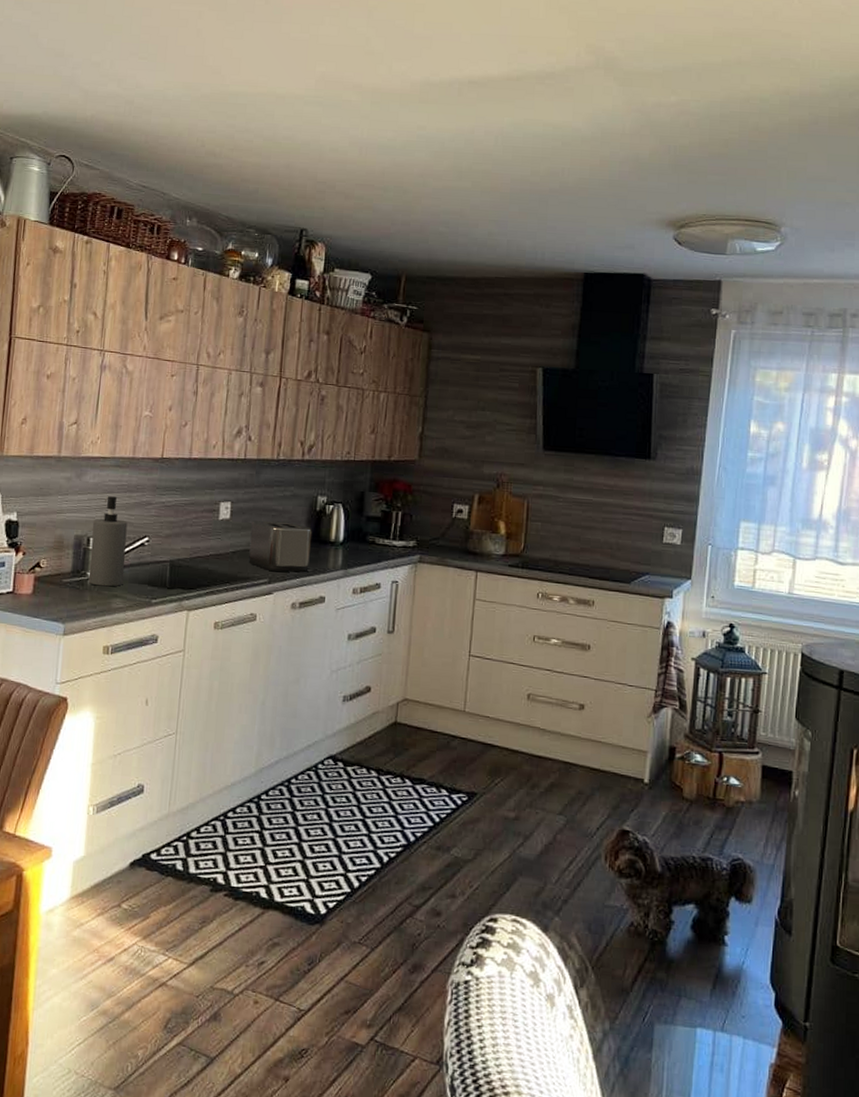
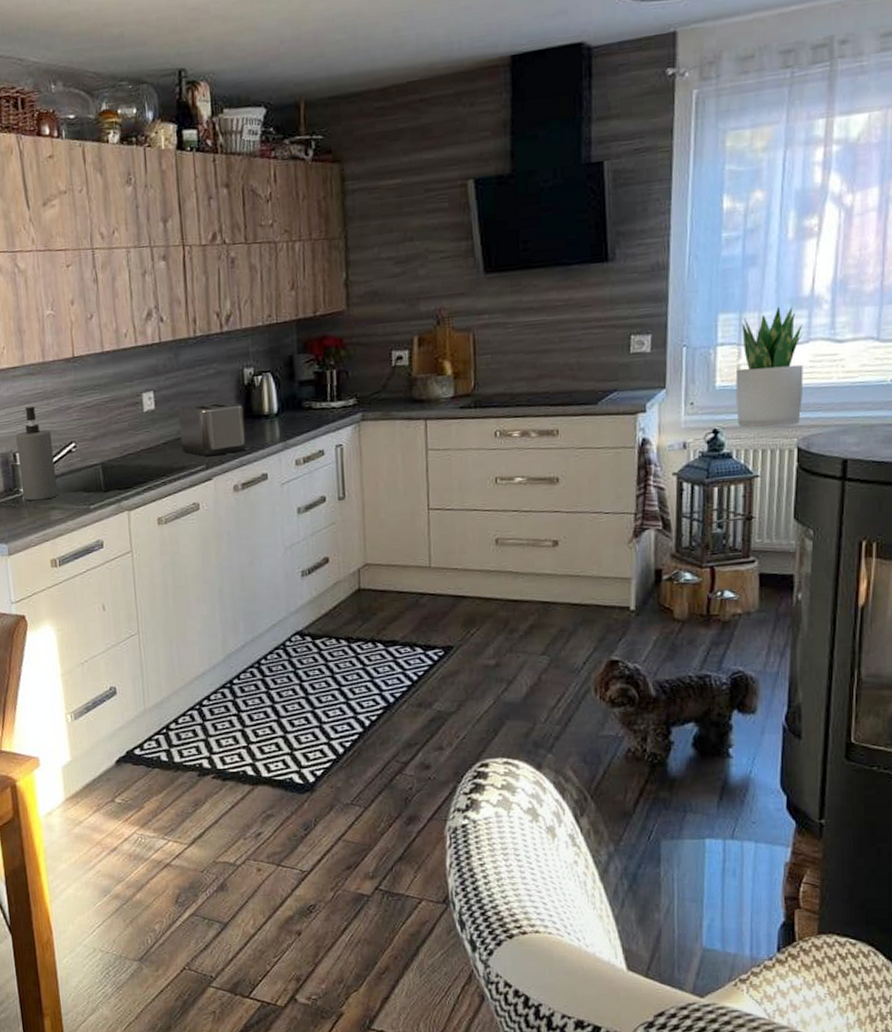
planter: none [751,524,811,632] -> present [735,306,804,428]

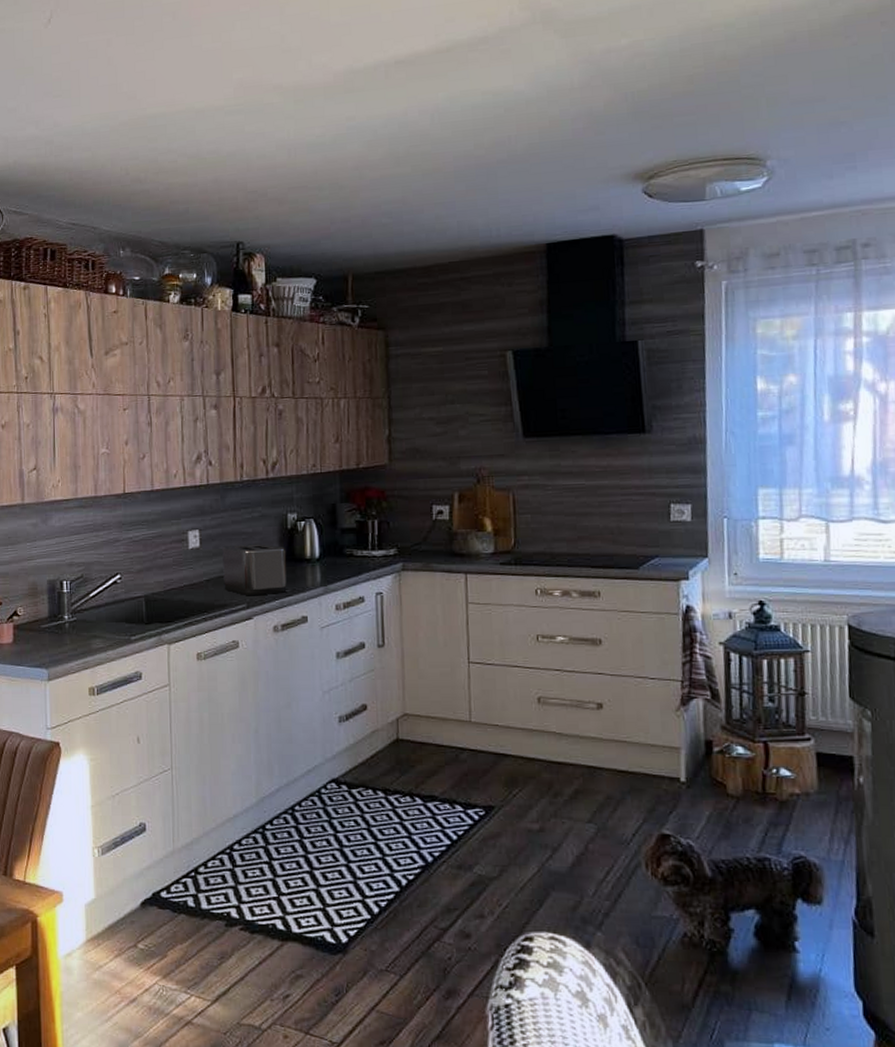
soap dispenser: present [15,405,58,501] -> none [63,536,101,628]
planter: present [735,306,804,428] -> none [779,484,850,602]

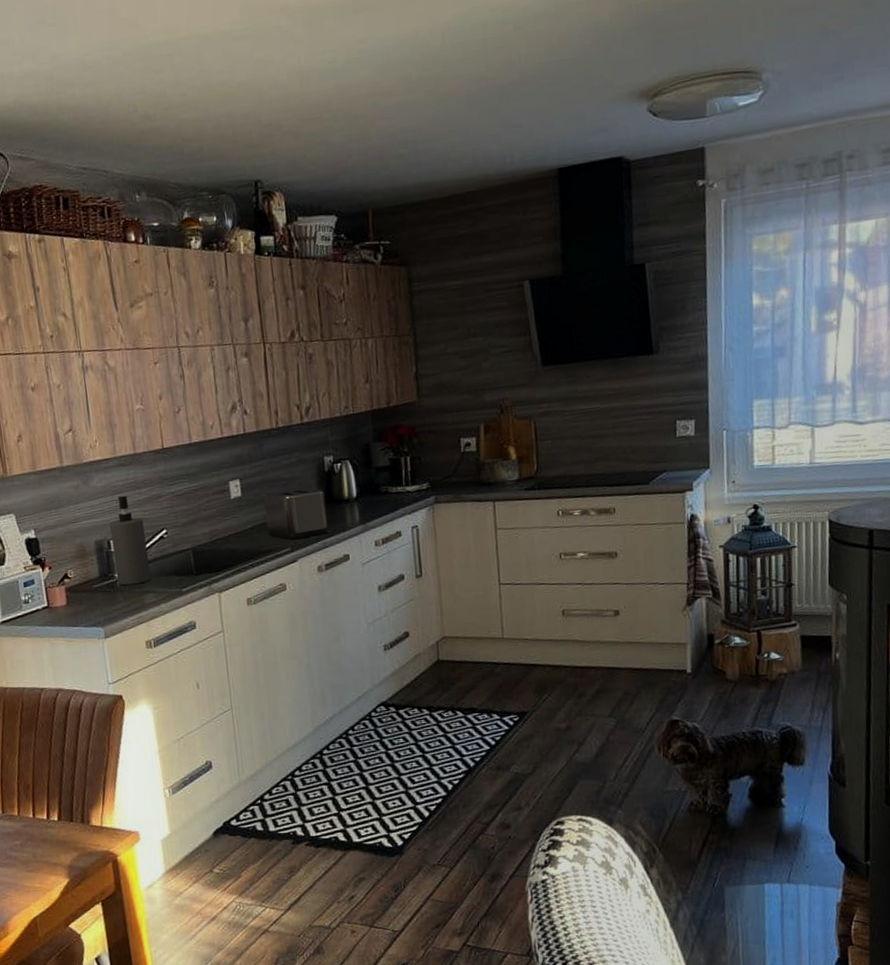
soap dispenser: none [63,536,101,628] -> present [109,495,152,586]

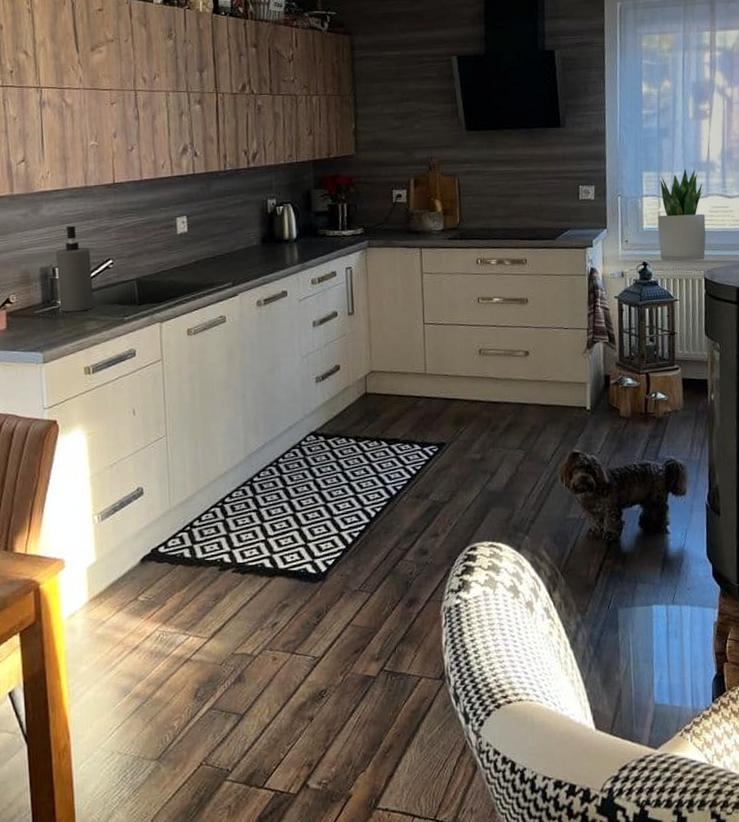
toaster: present [263,487,328,540] -> none [209,227,268,275]
planter: none [771,392,832,503] -> present [657,168,706,262]

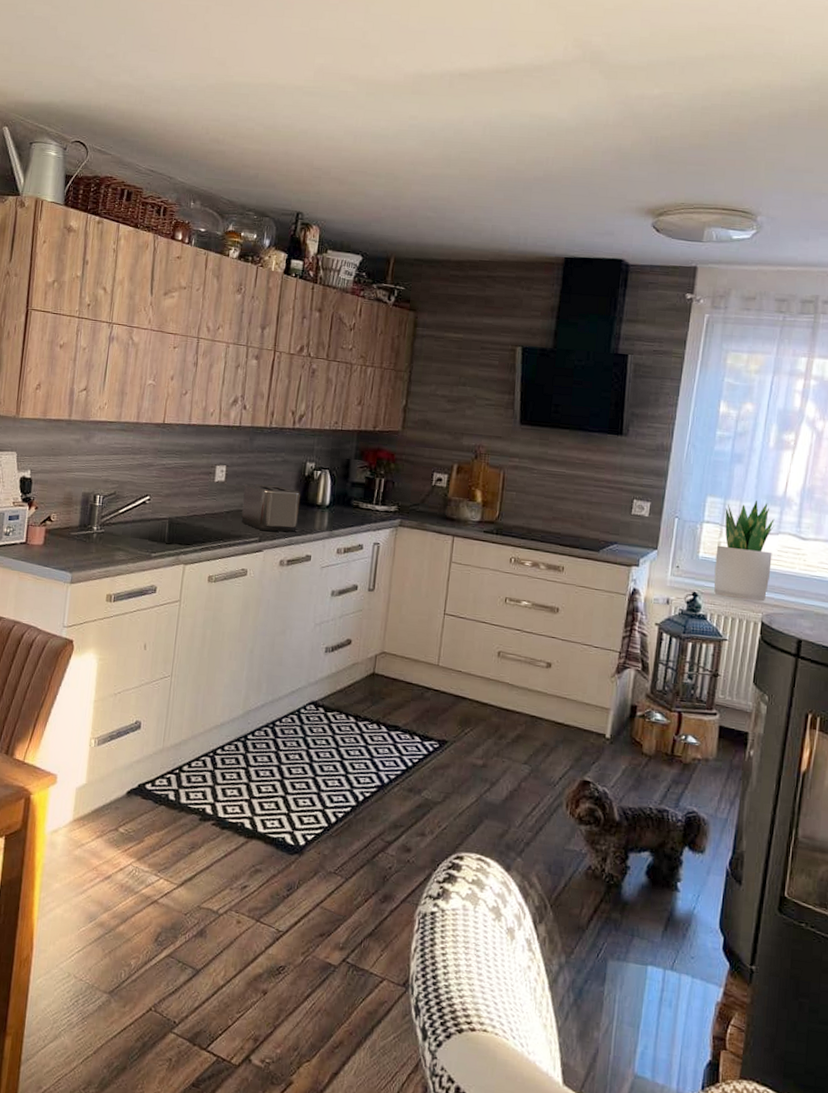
soap dispenser: present [55,225,94,313] -> none [94,457,131,541]
toaster: none [209,227,268,275] -> present [241,483,301,533]

